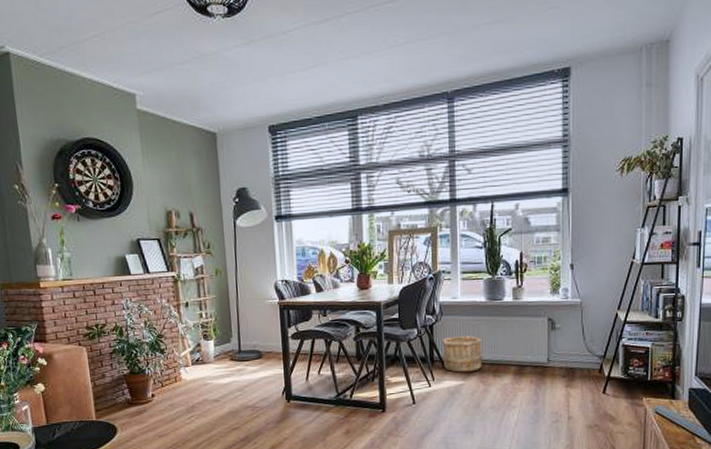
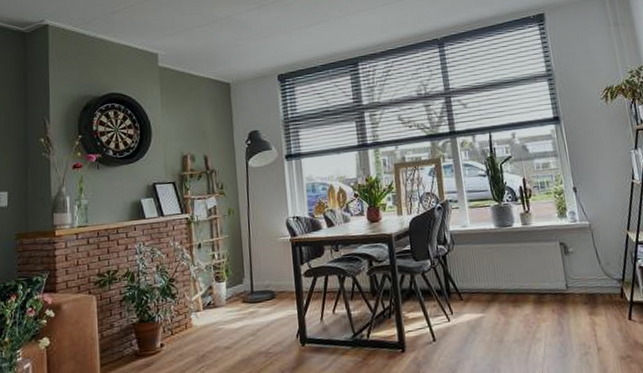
wooden bucket: present [442,335,482,372] -> none [456,264,500,304]

